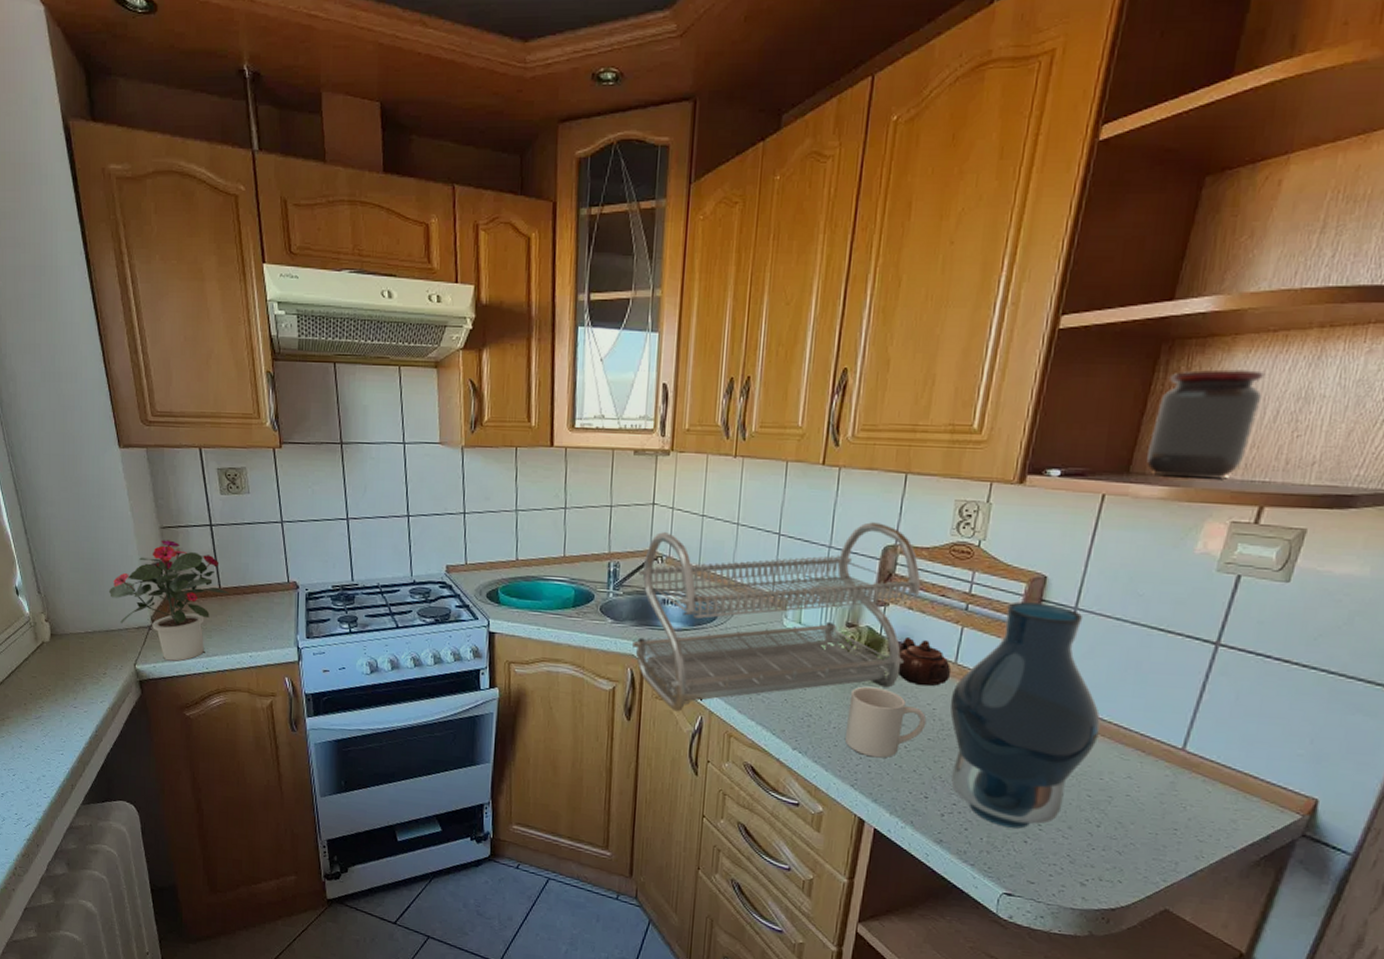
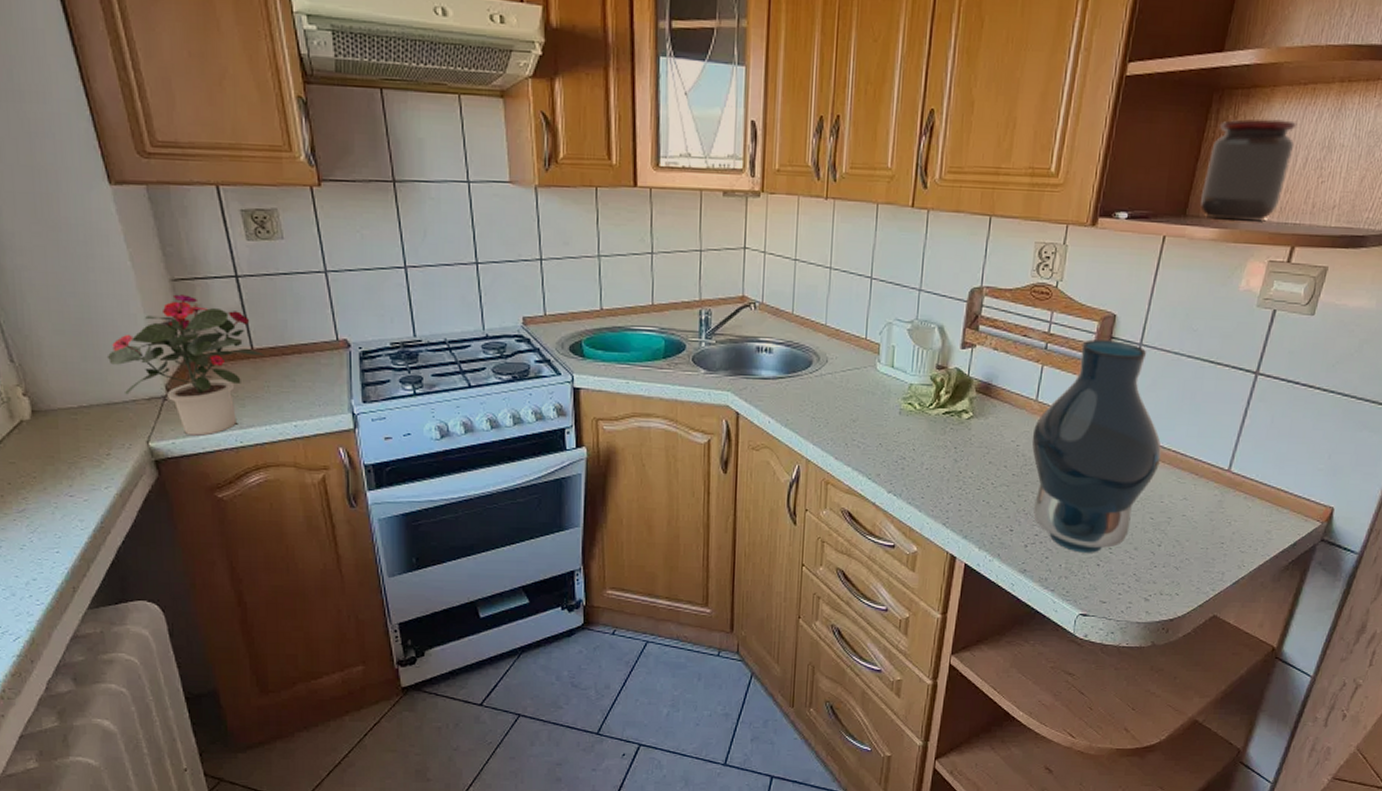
dish rack: present [632,522,924,712] -> none [727,265,1008,462]
mug: present [844,686,927,758] -> none [936,427,1011,496]
teapot: present [897,637,951,687] -> none [984,378,1032,424]

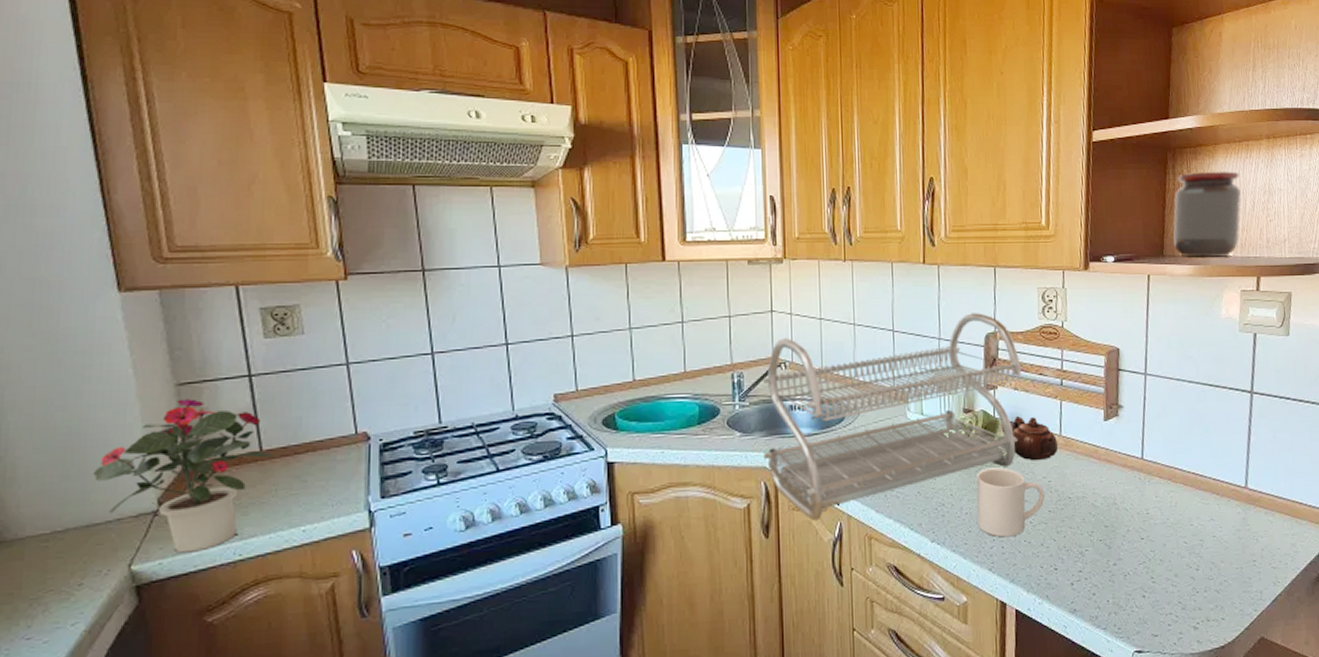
dish rack: none [727,265,1008,462] -> present [762,313,1024,521]
mug: none [936,427,1011,496] -> present [976,467,1045,538]
teapot: none [984,378,1032,424] -> present [1012,416,1058,461]
vase: present [1031,339,1162,553] -> none [1061,372,1183,586]

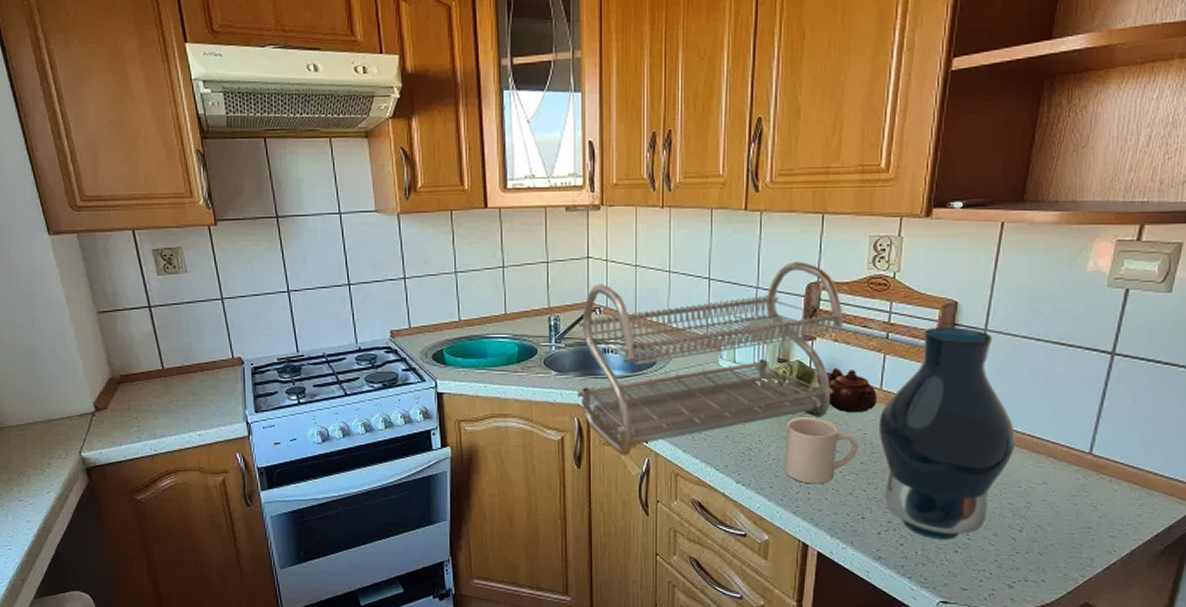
potted flower: present [92,399,274,555] -> none [47,324,173,447]
vase: none [1061,372,1183,586] -> present [878,327,1016,540]
jar: present [1173,171,1242,257] -> none [1039,100,1137,202]

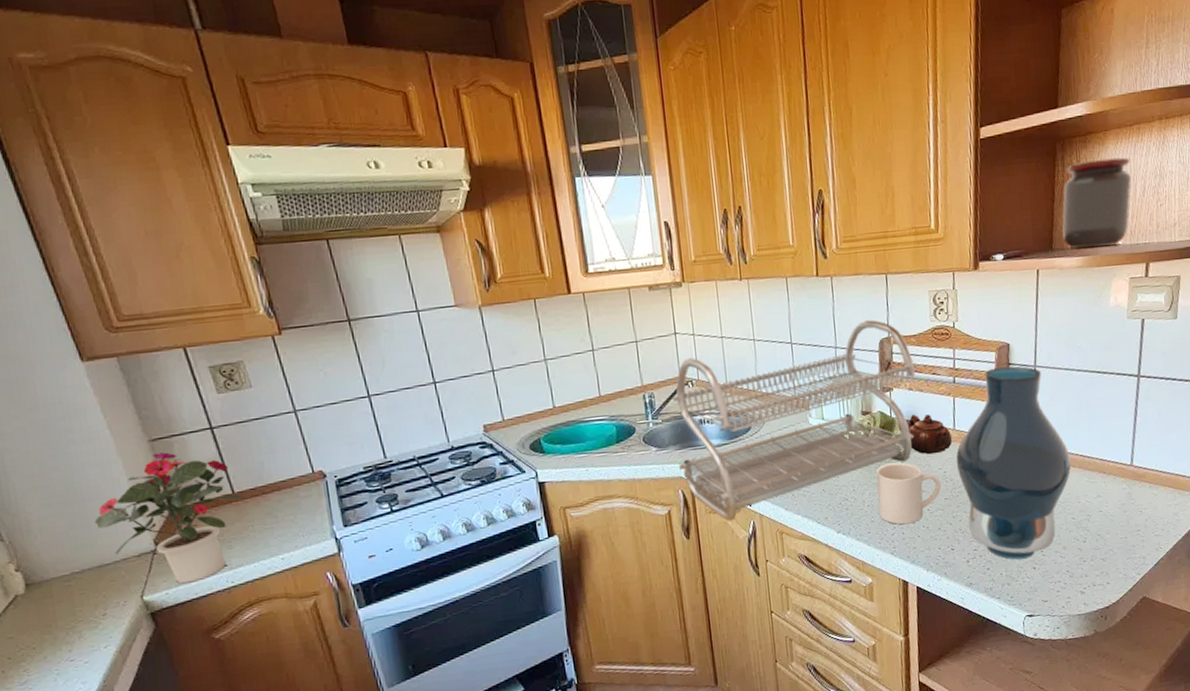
potted flower: none [47,324,173,447] -> present [94,452,246,585]
jar: none [1039,100,1137,202] -> present [1062,157,1132,249]

